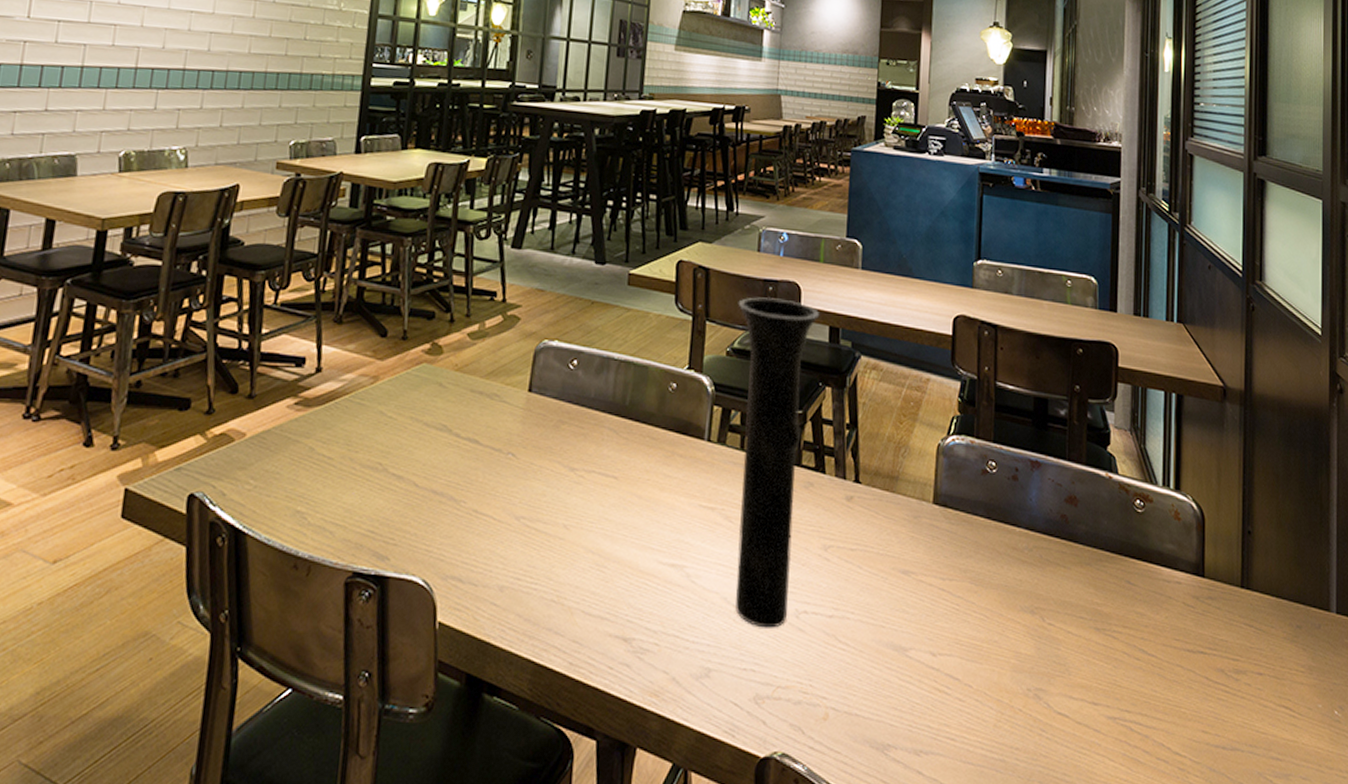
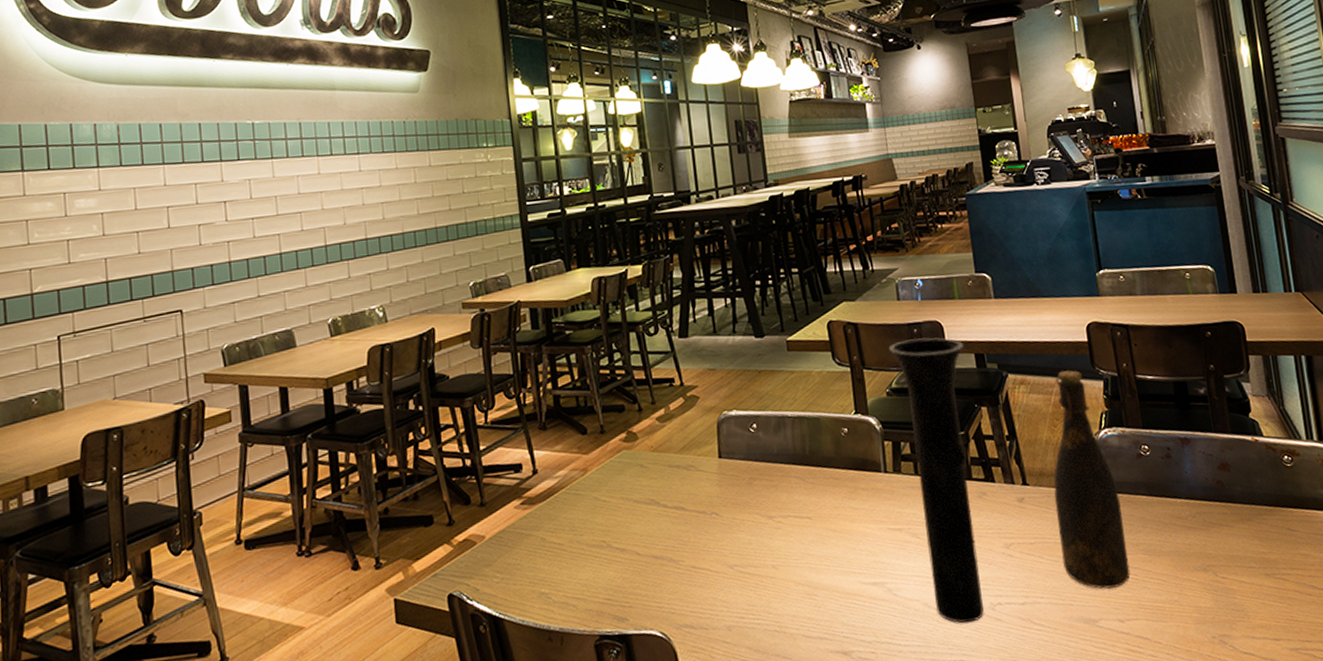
bottle: none [881,363,956,617] -> present [1054,370,1130,590]

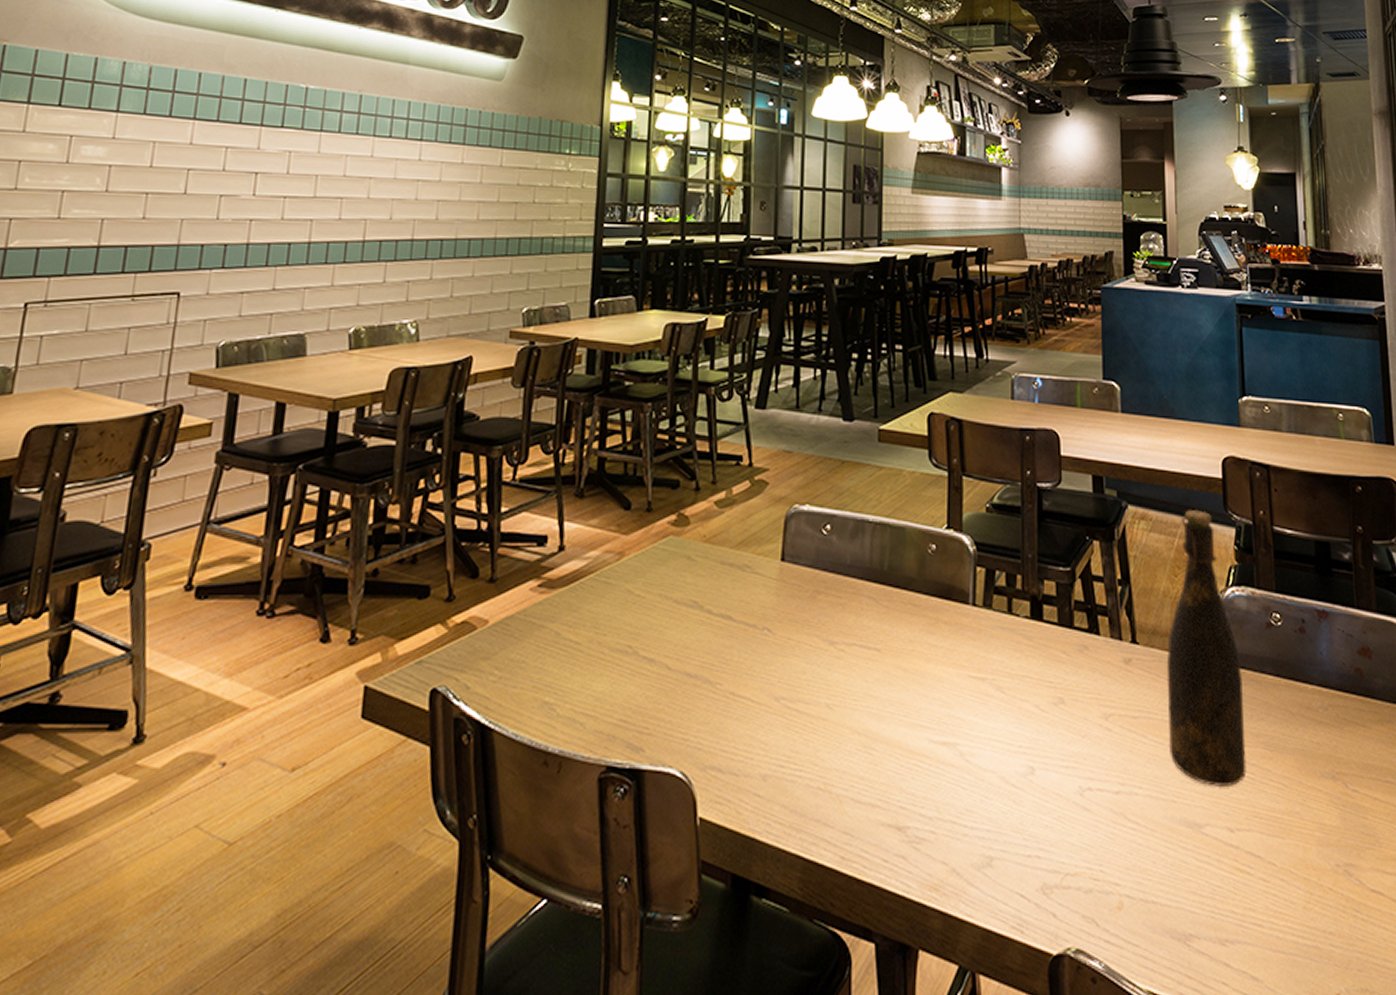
vase: present [888,337,984,624] -> none [994,448,1082,809]

